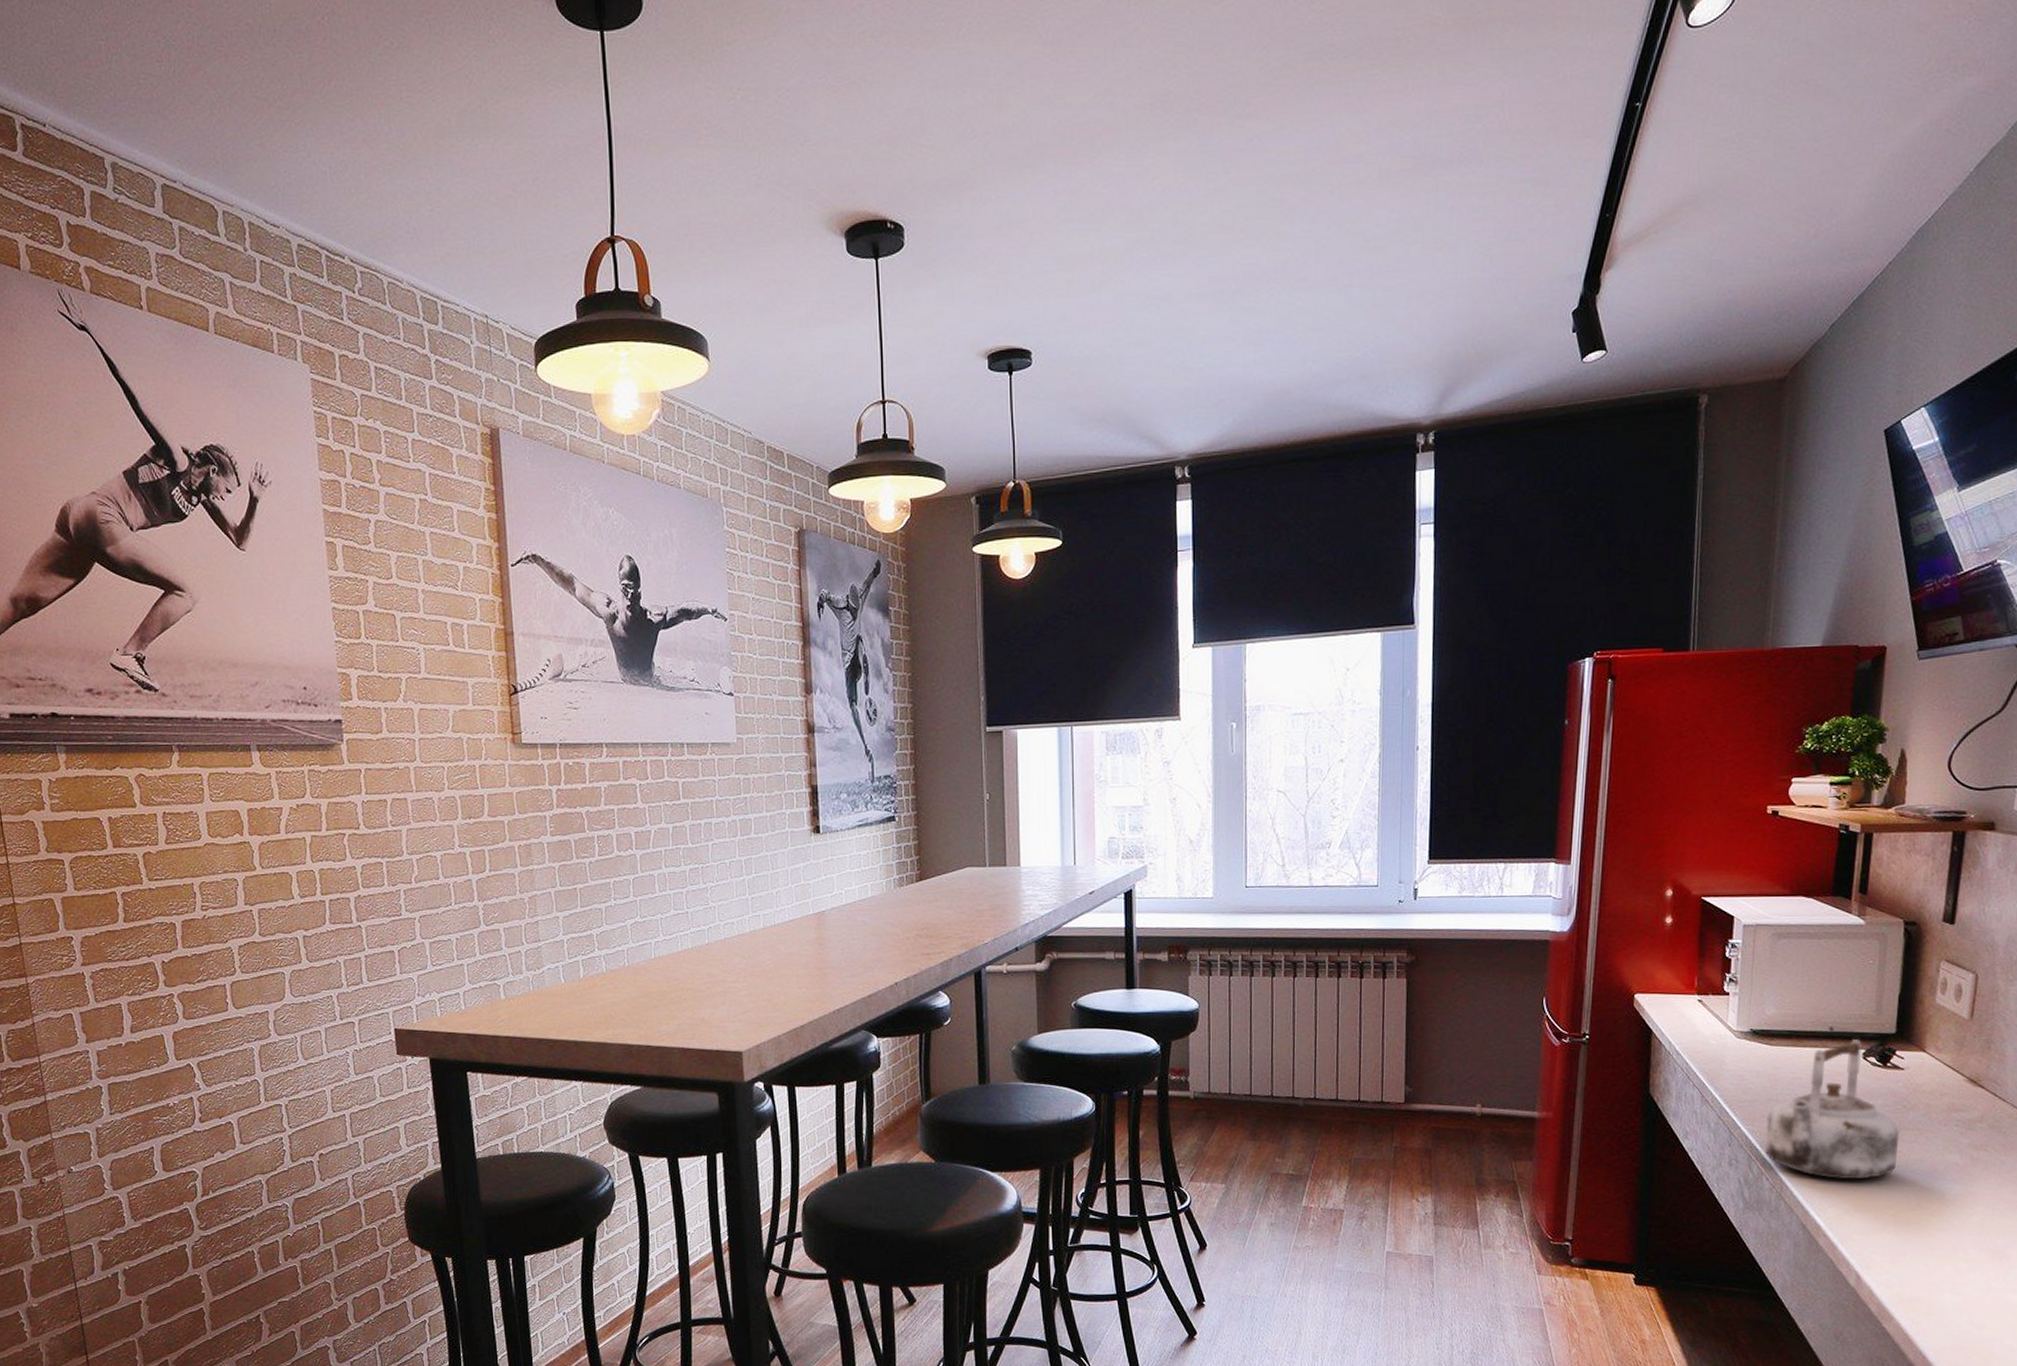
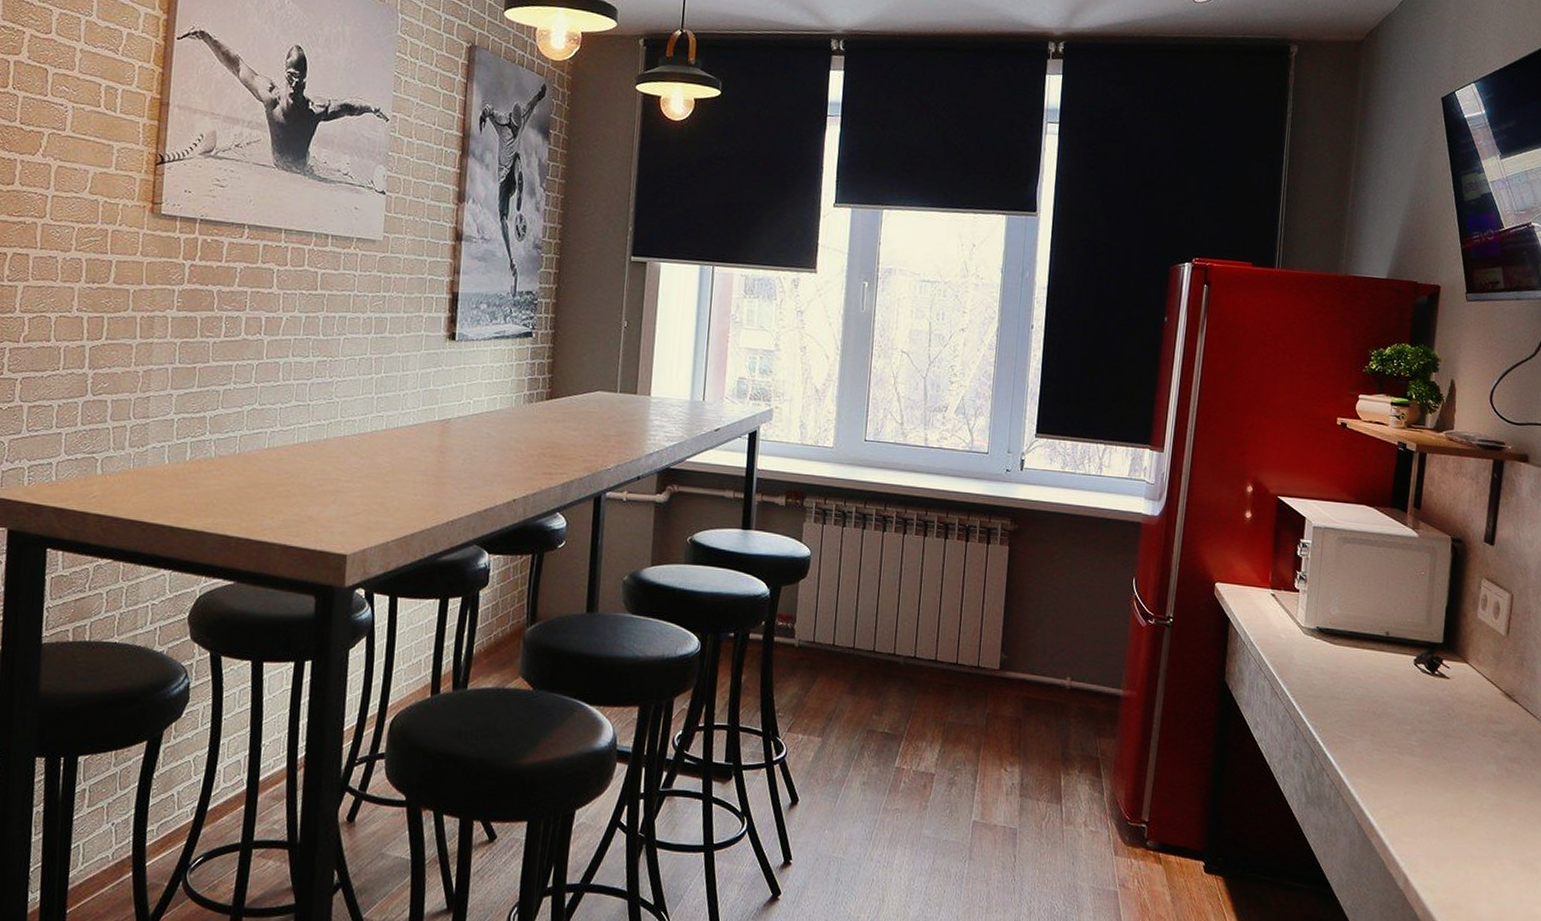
kettle: present [1765,1039,1899,1180] -> none [1326,645,1444,783]

